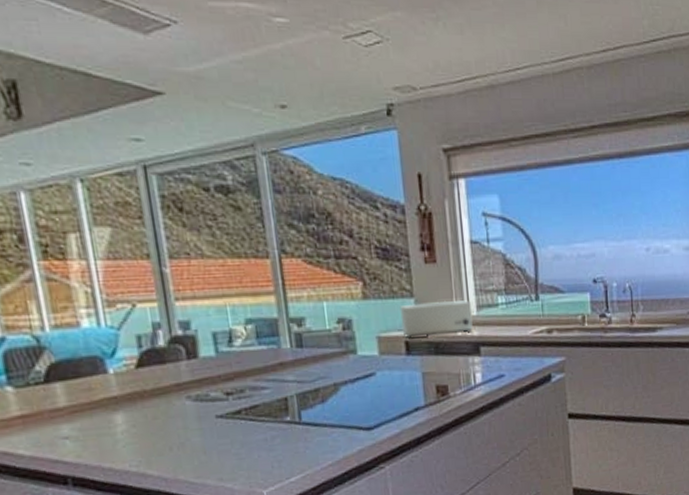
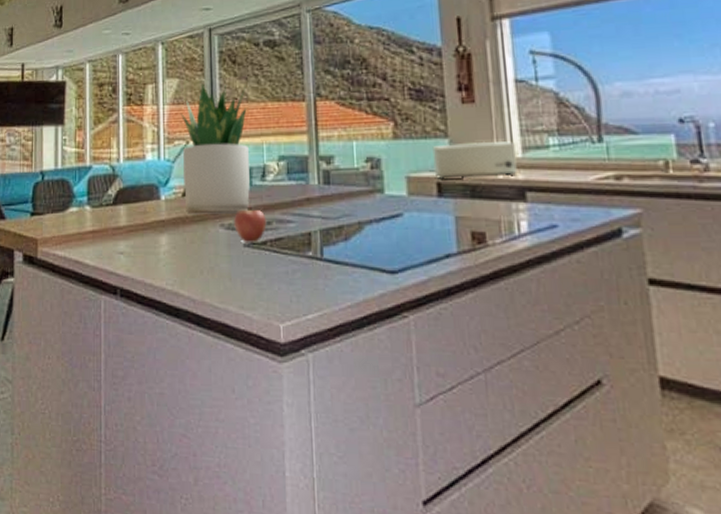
planter: none [119,234,218,388] -> present [180,83,250,215]
fruit: none [201,370,240,414] -> present [233,202,267,243]

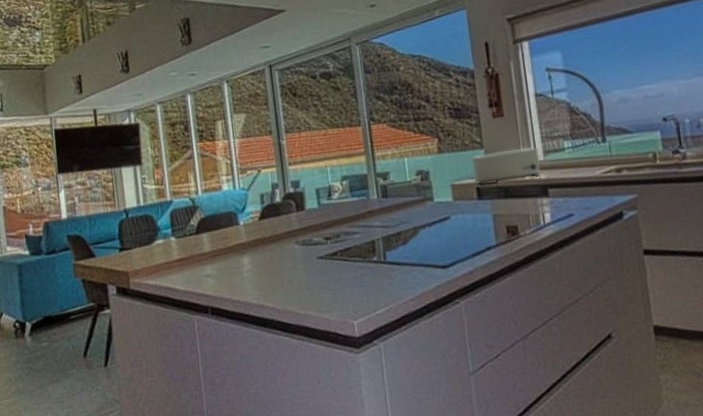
planter: present [180,83,250,215] -> none [250,114,320,236]
fruit: present [233,202,267,243] -> none [306,219,336,256]

